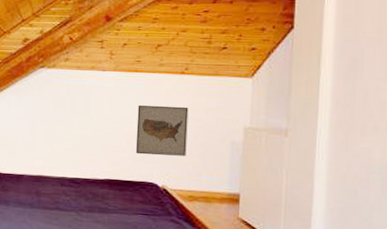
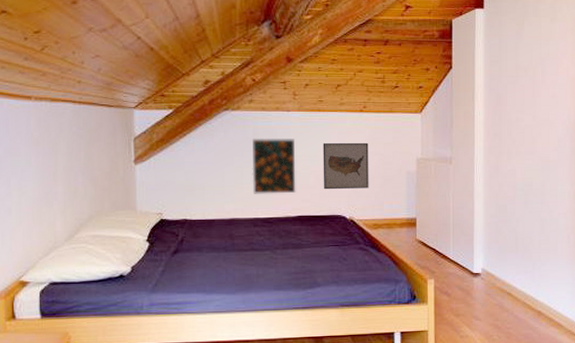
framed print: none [62,97,108,156] -> present [252,139,296,194]

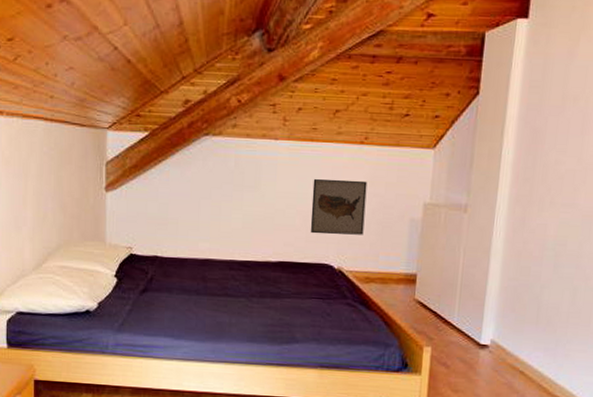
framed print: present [252,139,296,194] -> none [230,170,281,236]

